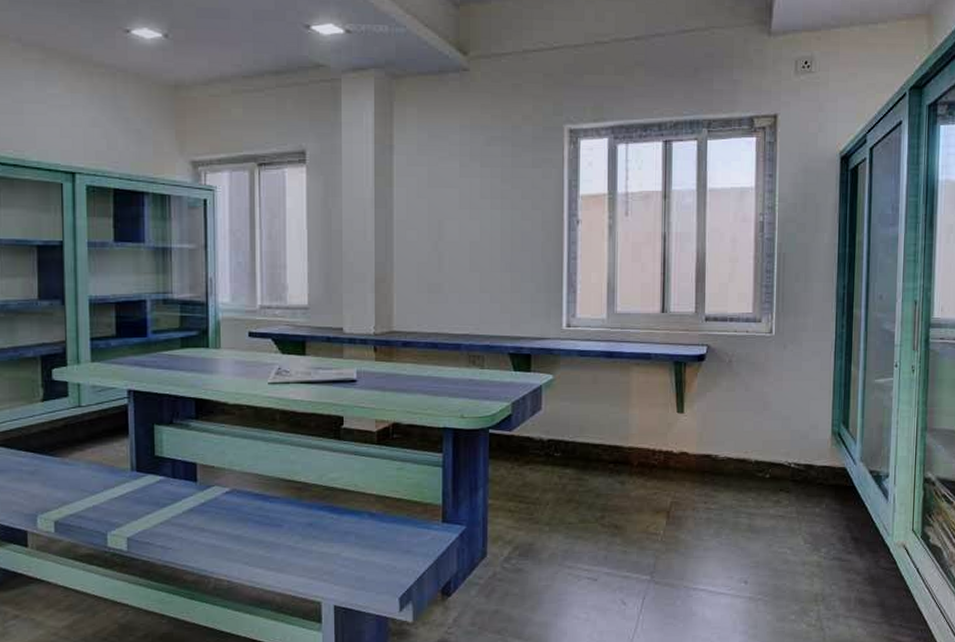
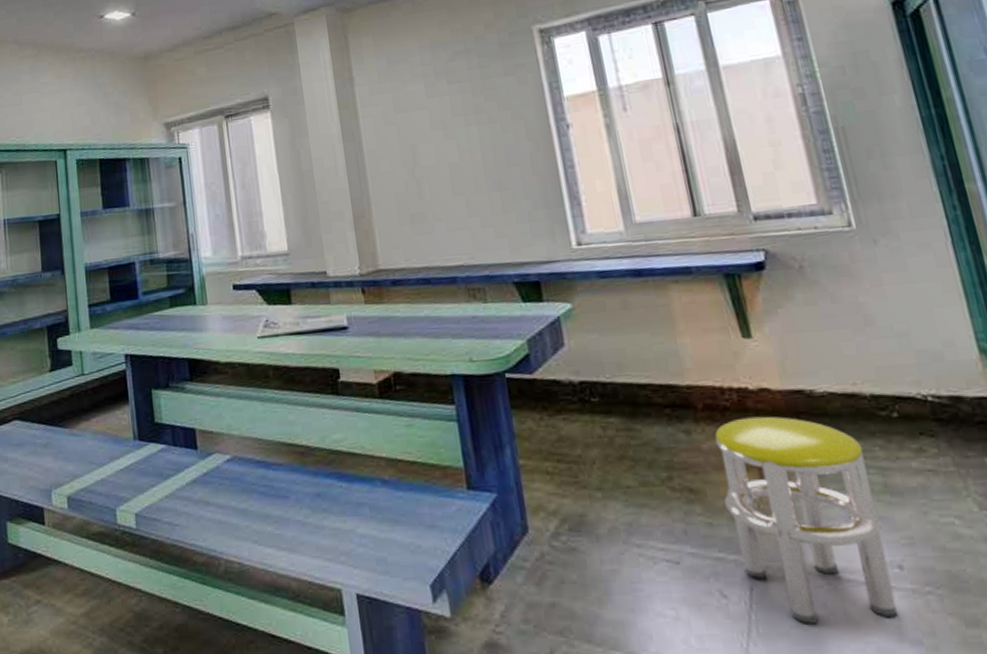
stool: none [638,473,741,622] -> present [714,416,899,624]

